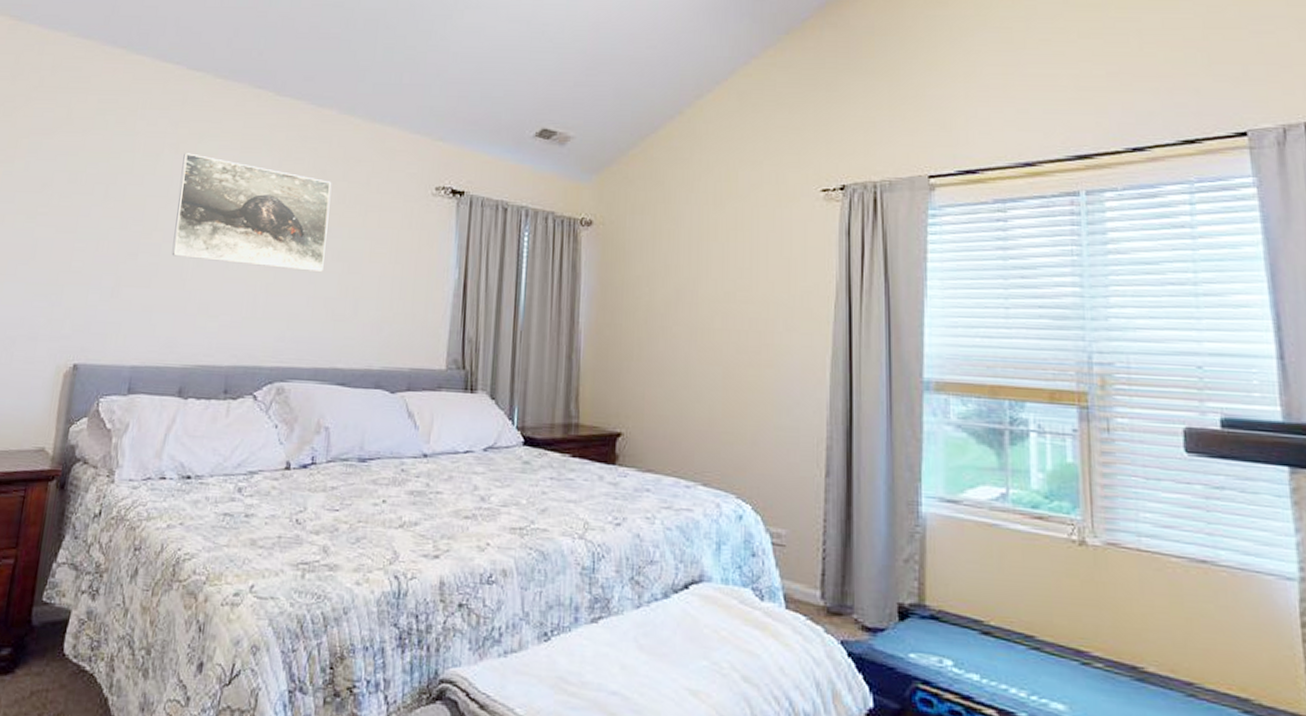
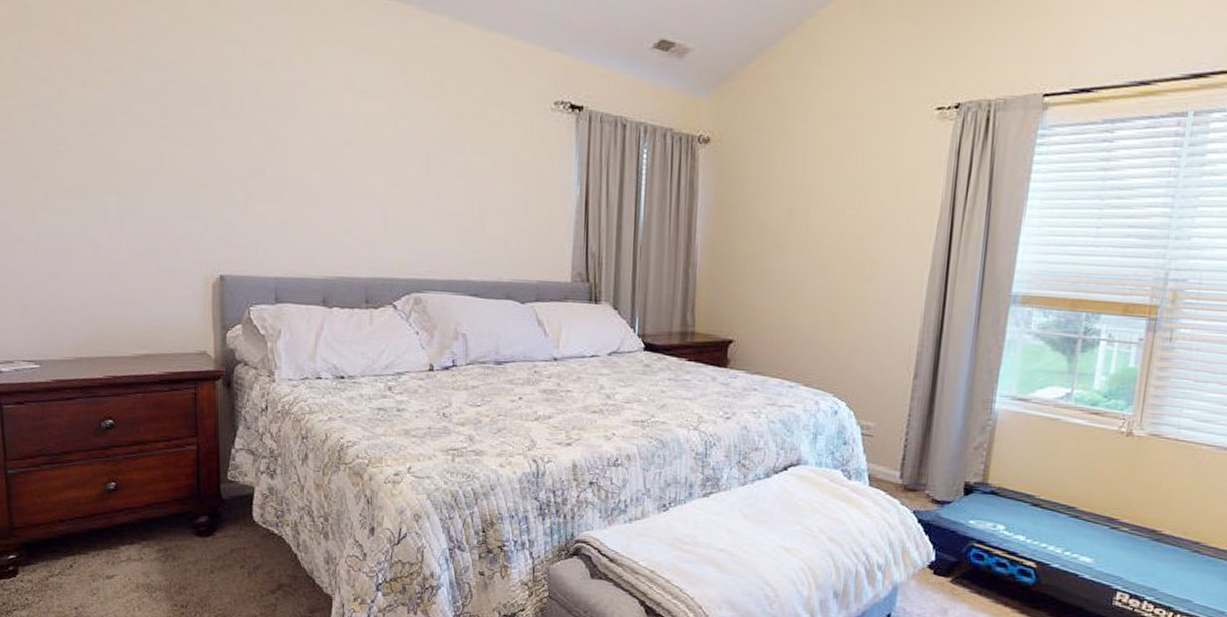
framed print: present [171,153,332,272] -> none [296,62,450,187]

